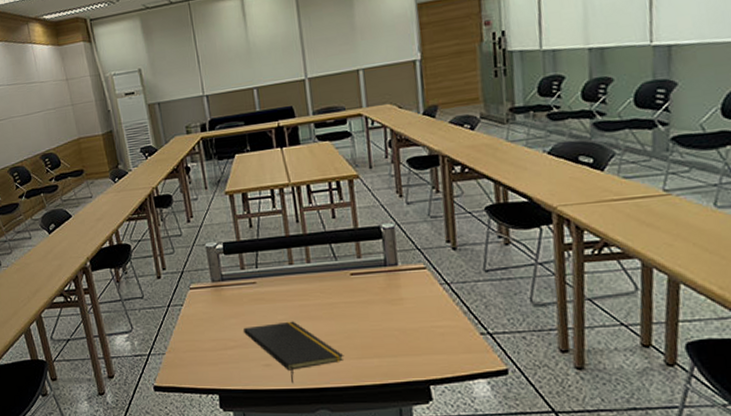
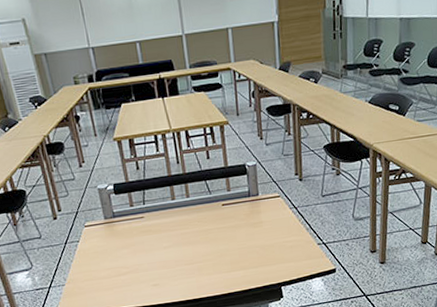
notepad: present [242,321,344,383] -> none [133,247,218,297]

